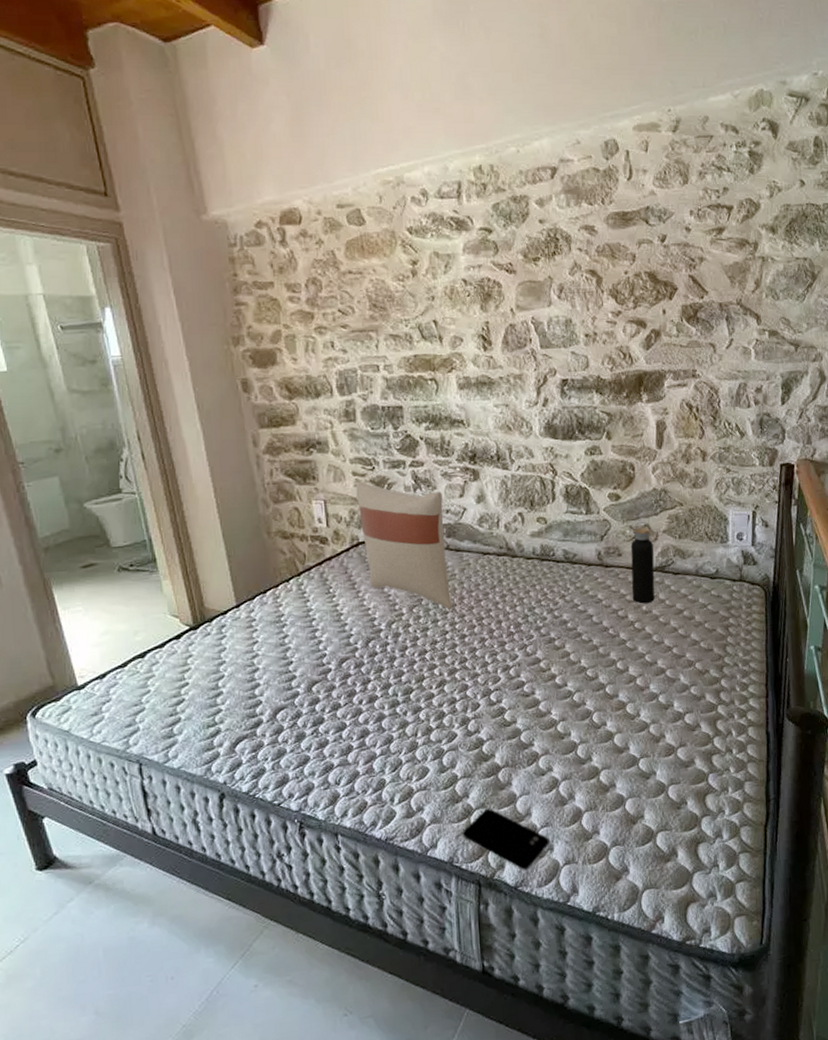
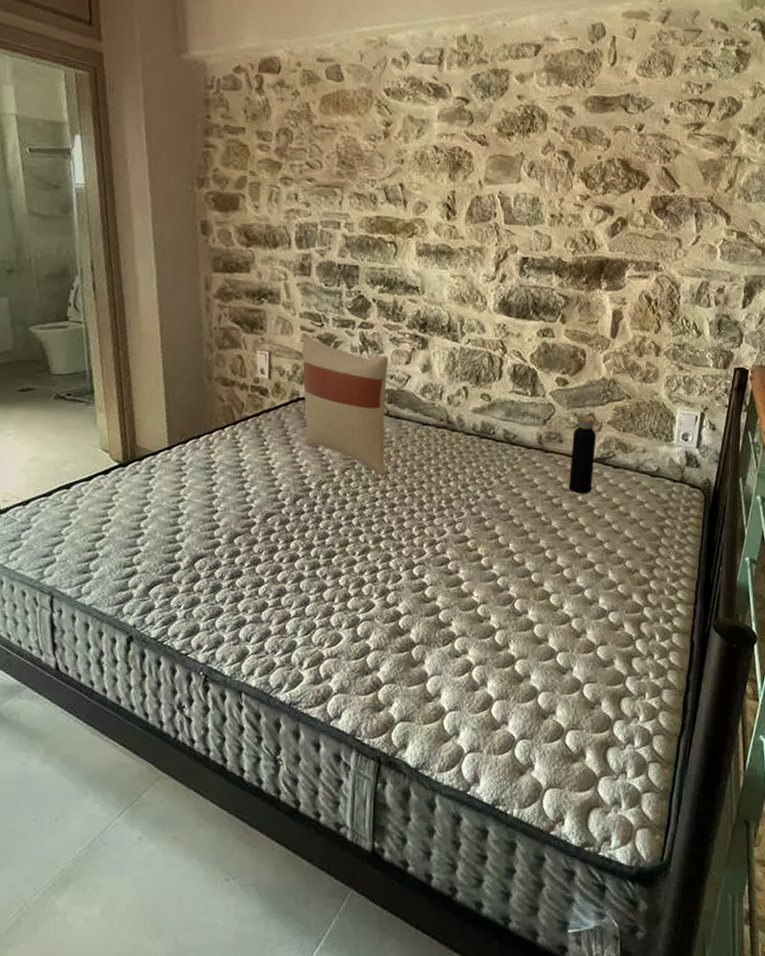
smartphone: present [462,808,550,870] -> none [368,685,456,752]

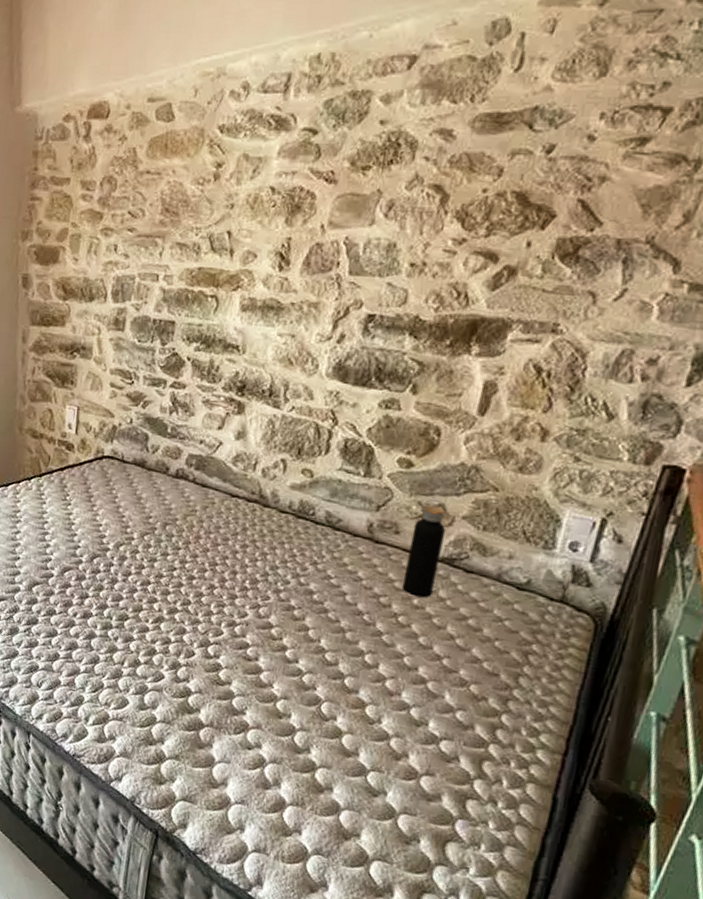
pillow: present [302,336,388,476] -> none [106,393,200,546]

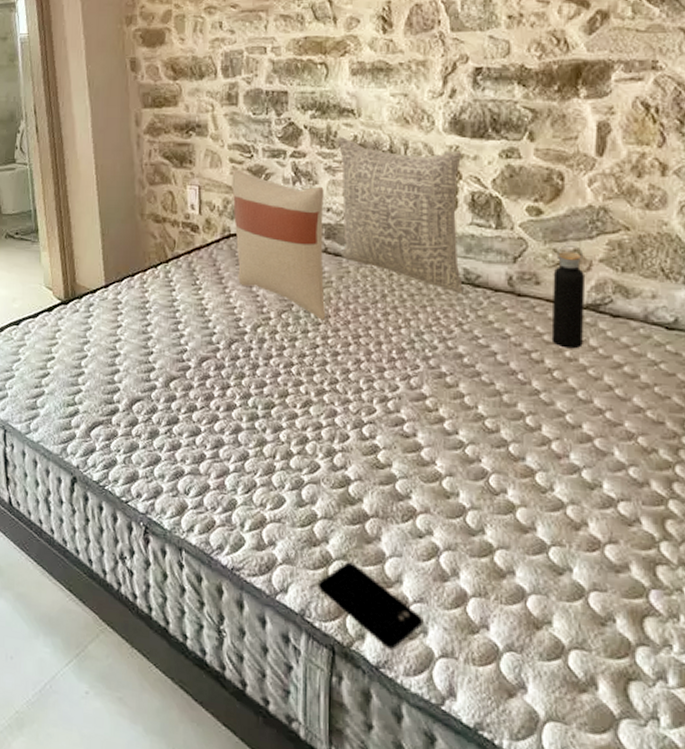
pillow: none [106,393,200,546] -> present [232,169,325,320]
smartphone: none [149,761,242,840] -> present [317,562,423,649]
pillow: none [209,372,341,535] -> present [339,137,463,293]

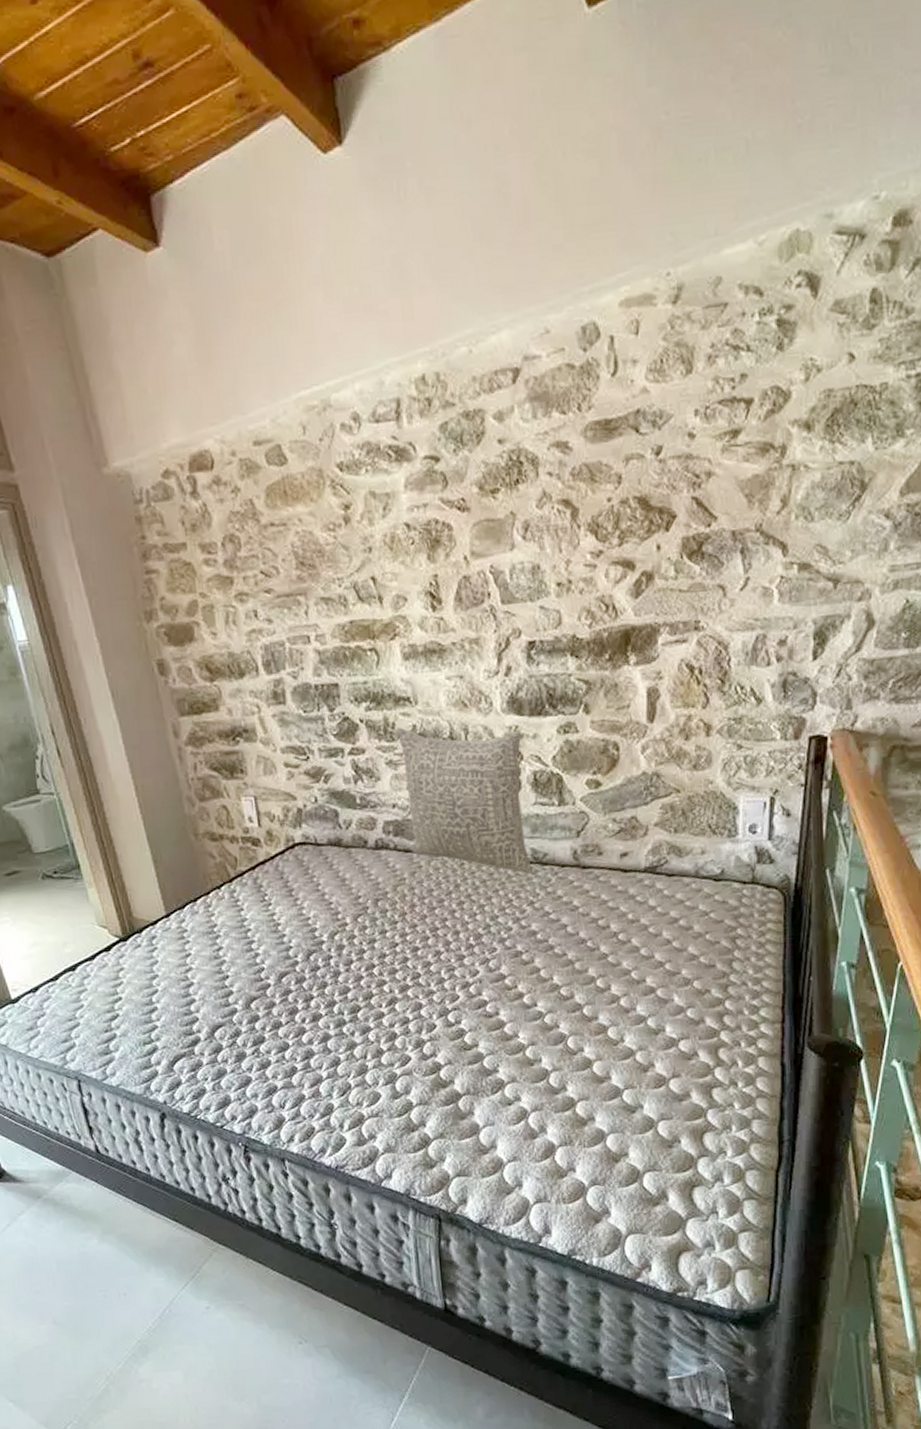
pillow: present [232,169,325,320] -> none [289,773,401,918]
smartphone: present [317,562,423,649] -> none [419,1139,518,1206]
water bottle: present [551,245,586,349] -> none [613,813,644,912]

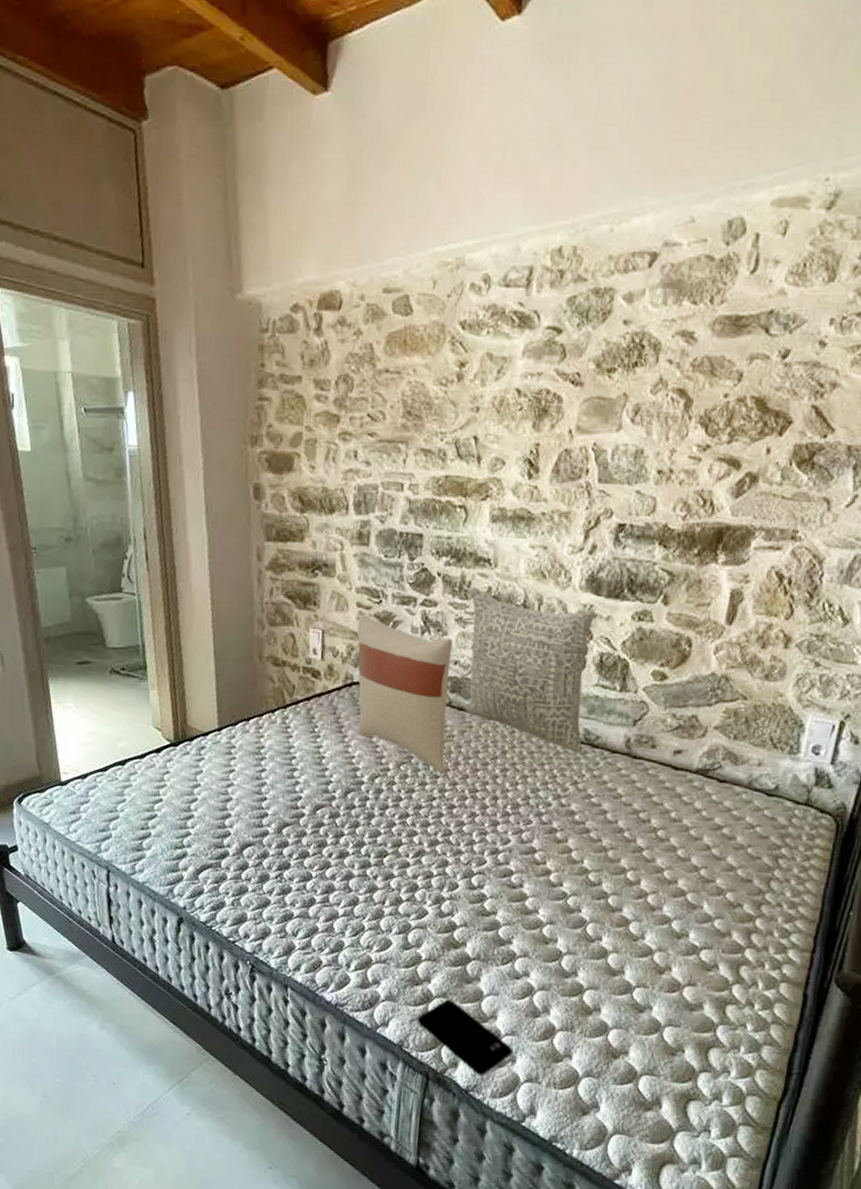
pillow: none [289,773,401,918] -> present [357,614,453,774]
smartphone: none [419,1139,518,1206] -> present [417,999,513,1075]

